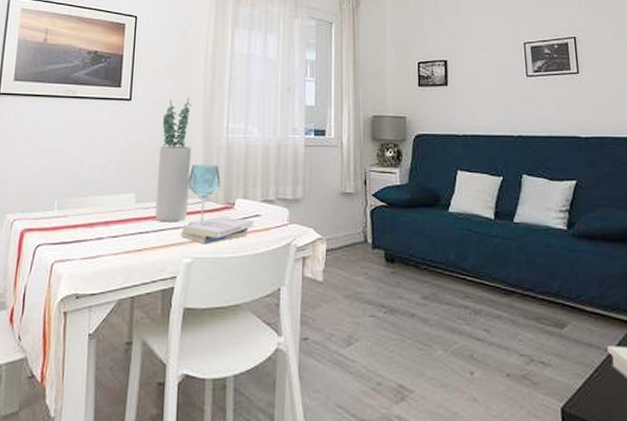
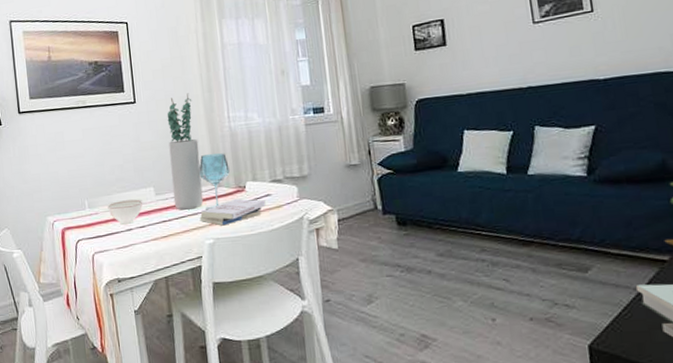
bowl: none [79,203,121,233] -> present [107,198,143,226]

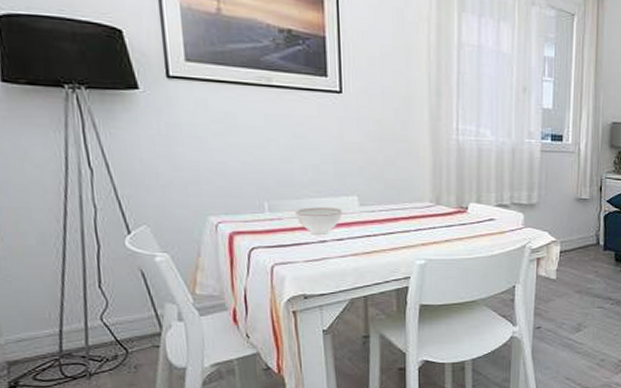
vase: present [166,93,204,210] -> none [380,93,419,226]
wine glass: present [199,153,231,210] -> none [416,166,453,229]
books: present [199,198,266,226] -> none [411,219,488,247]

